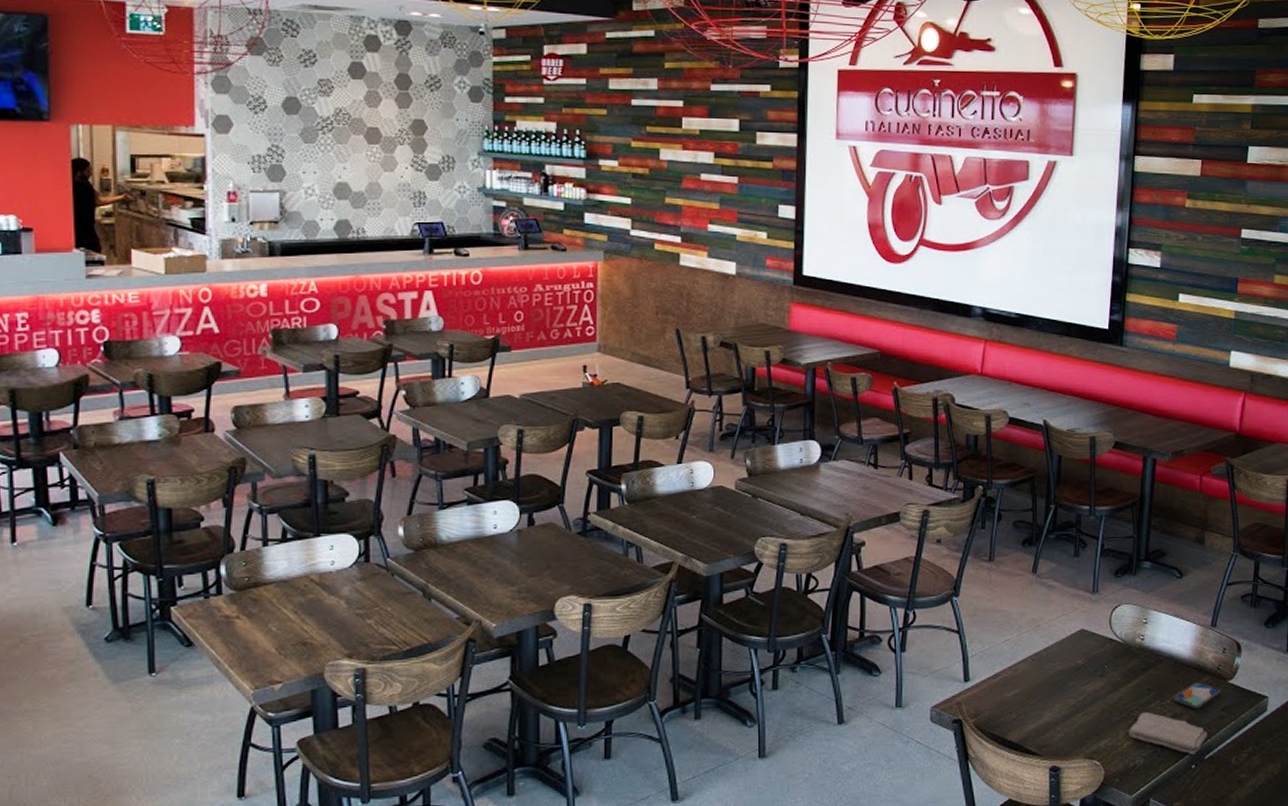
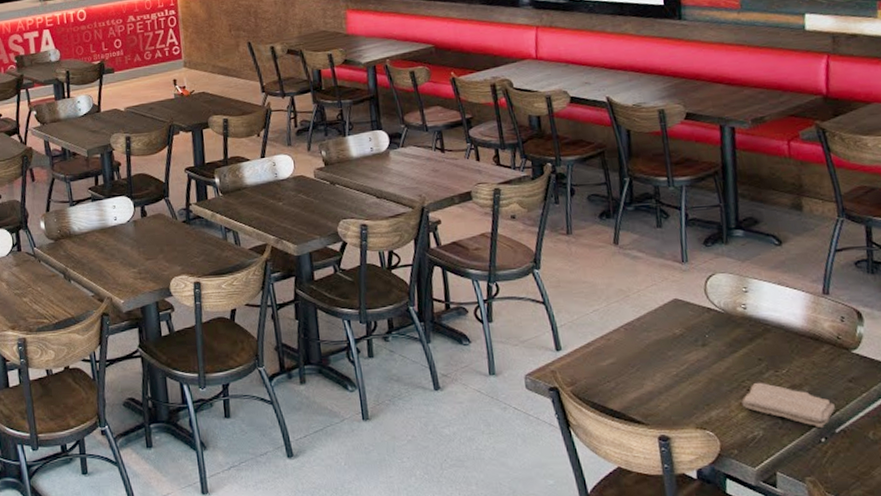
smartphone: present [1173,682,1221,709] -> none [789,352,845,380]

